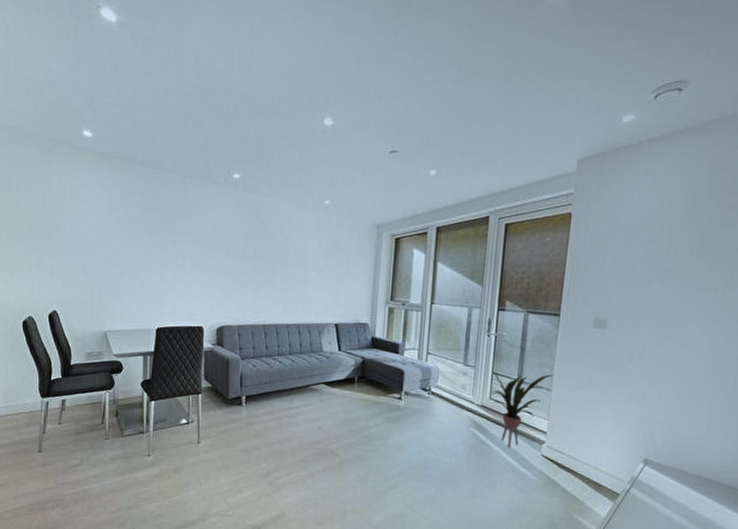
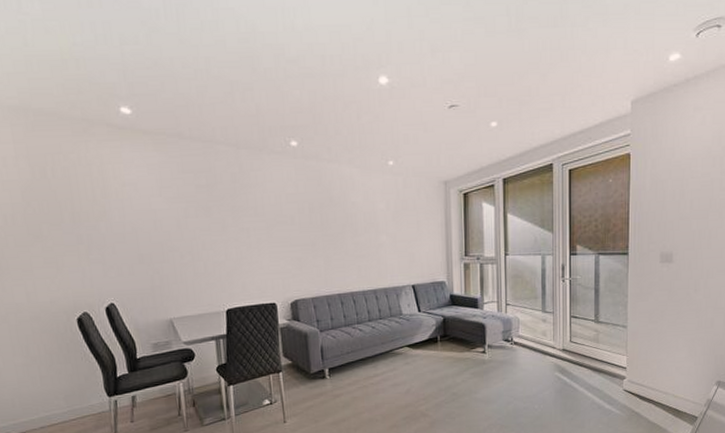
house plant: present [491,373,554,448] -> none [571,311,628,387]

